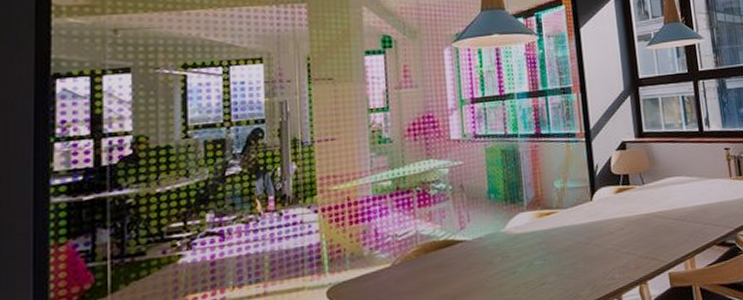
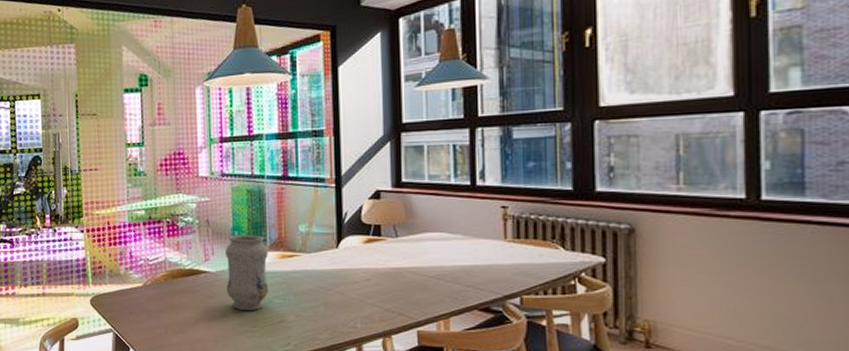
vase: none [482,195,529,278] -> present [225,235,269,311]

